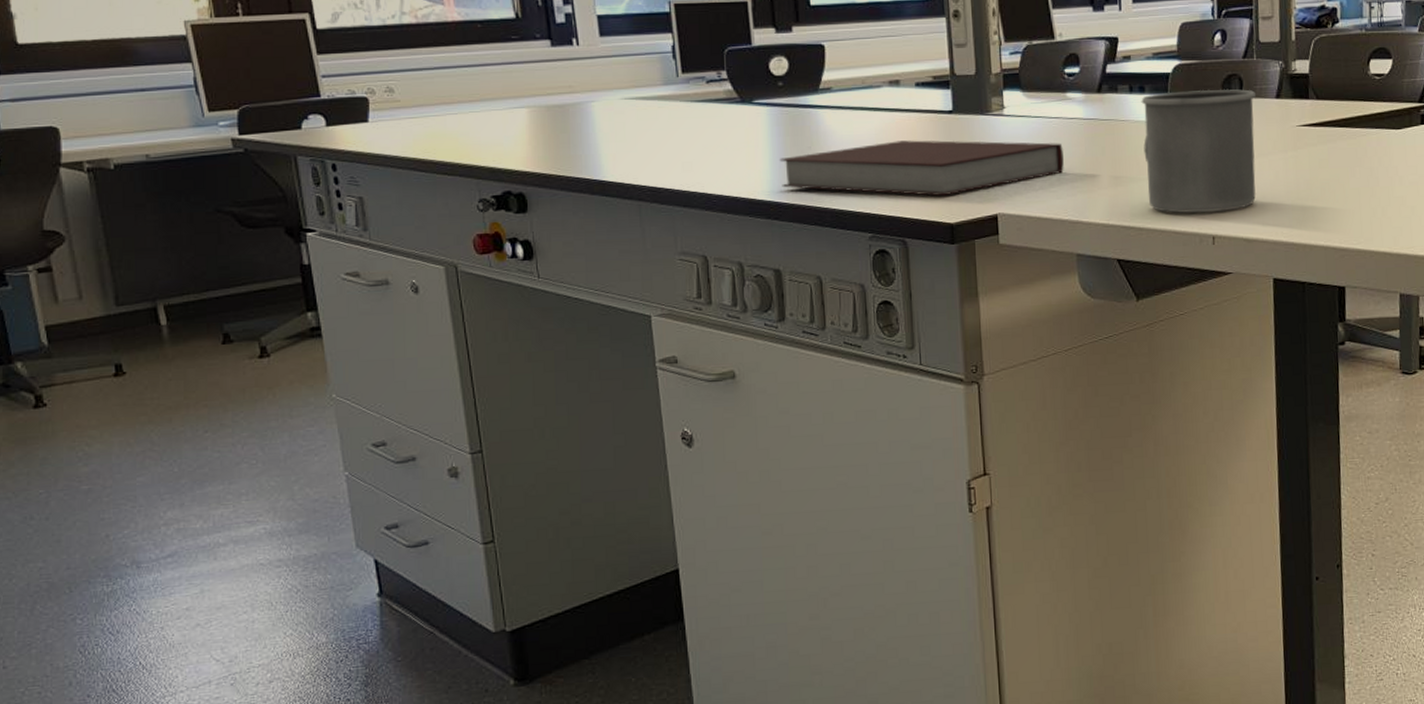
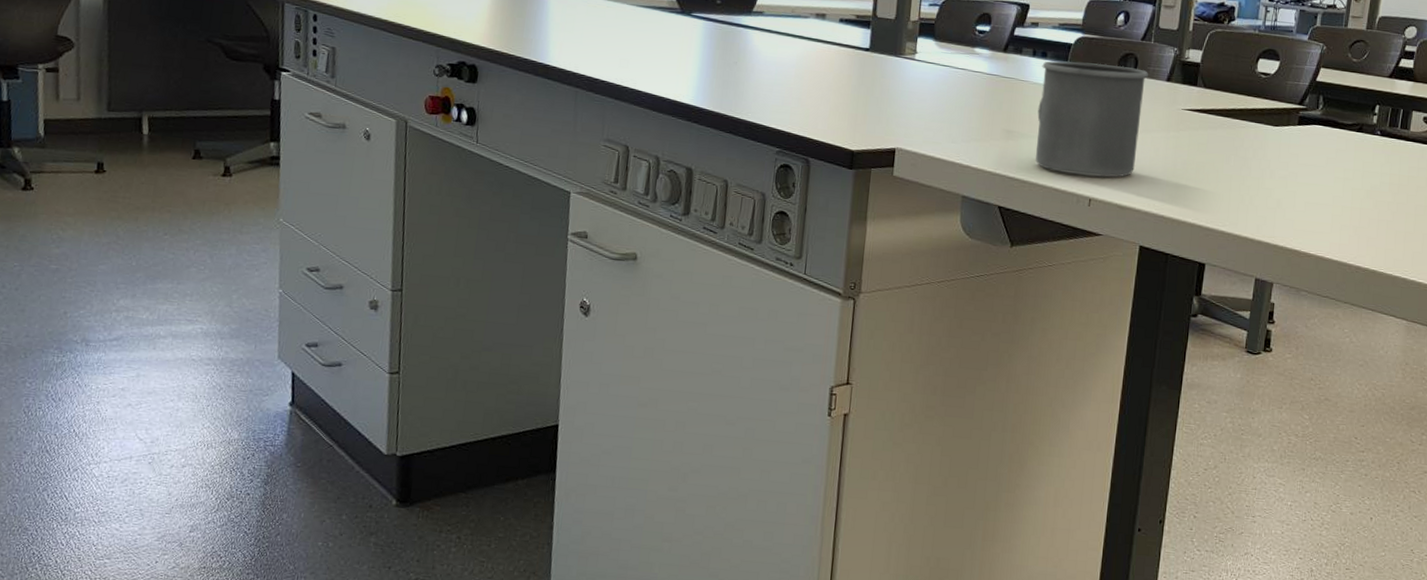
notebook: present [779,140,1064,197] -> none [705,67,964,125]

